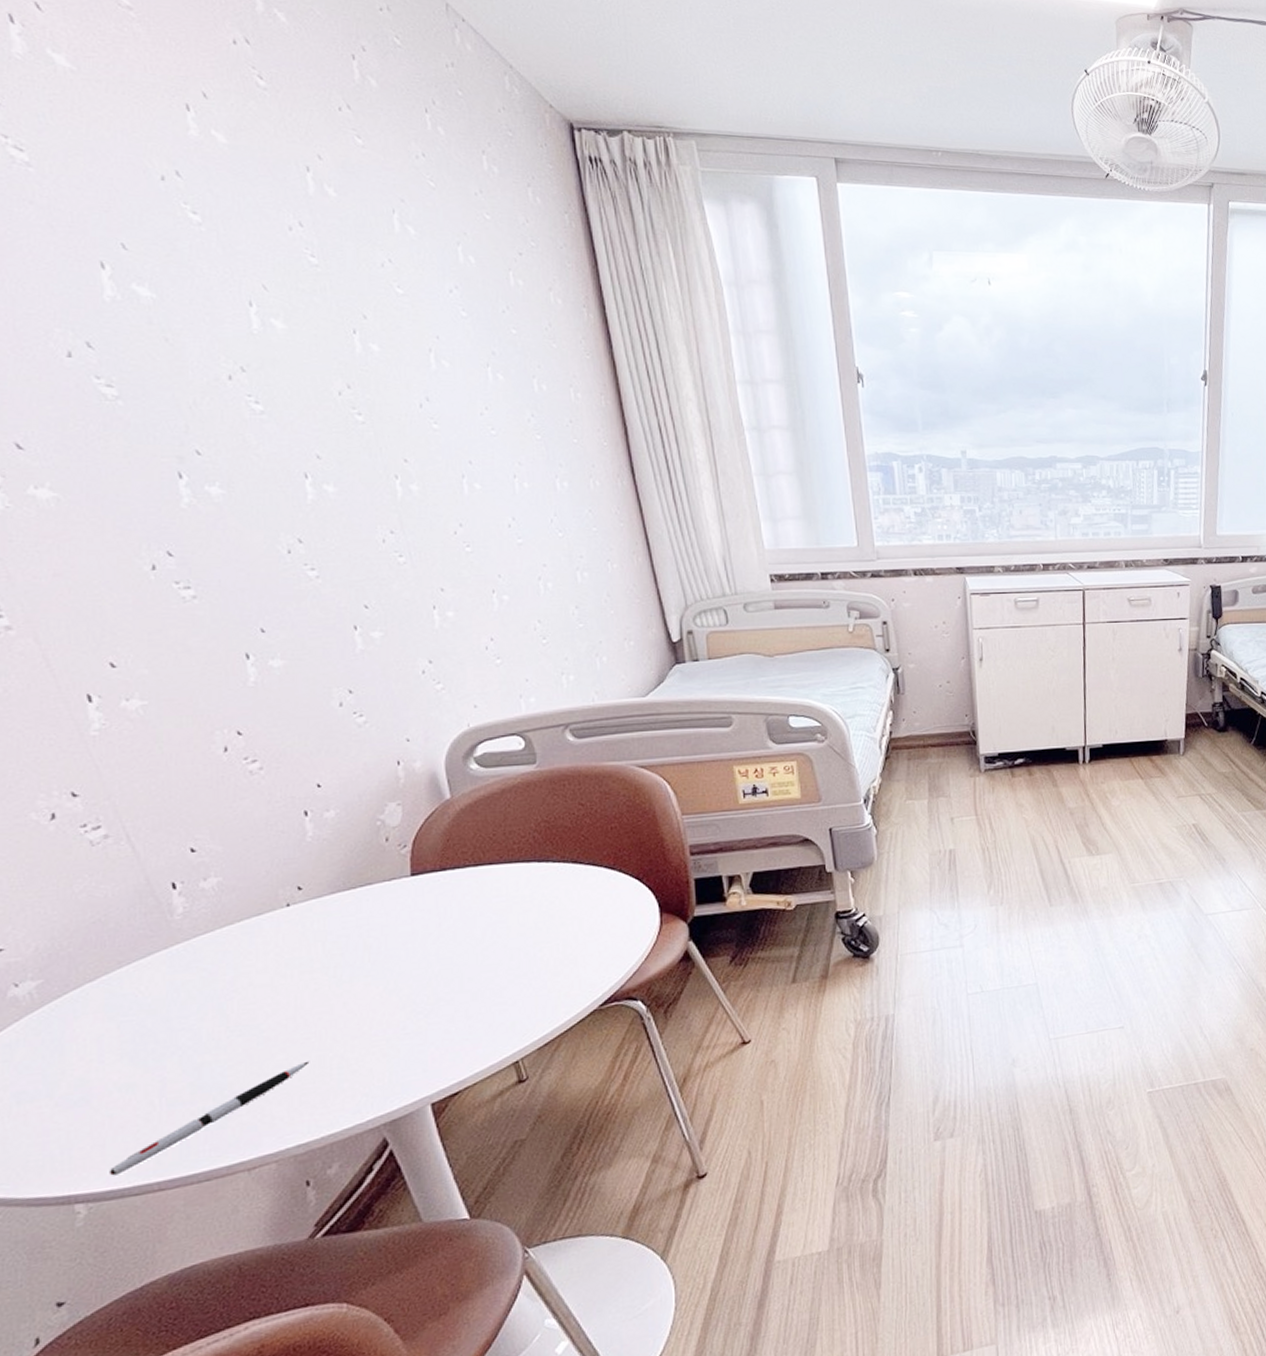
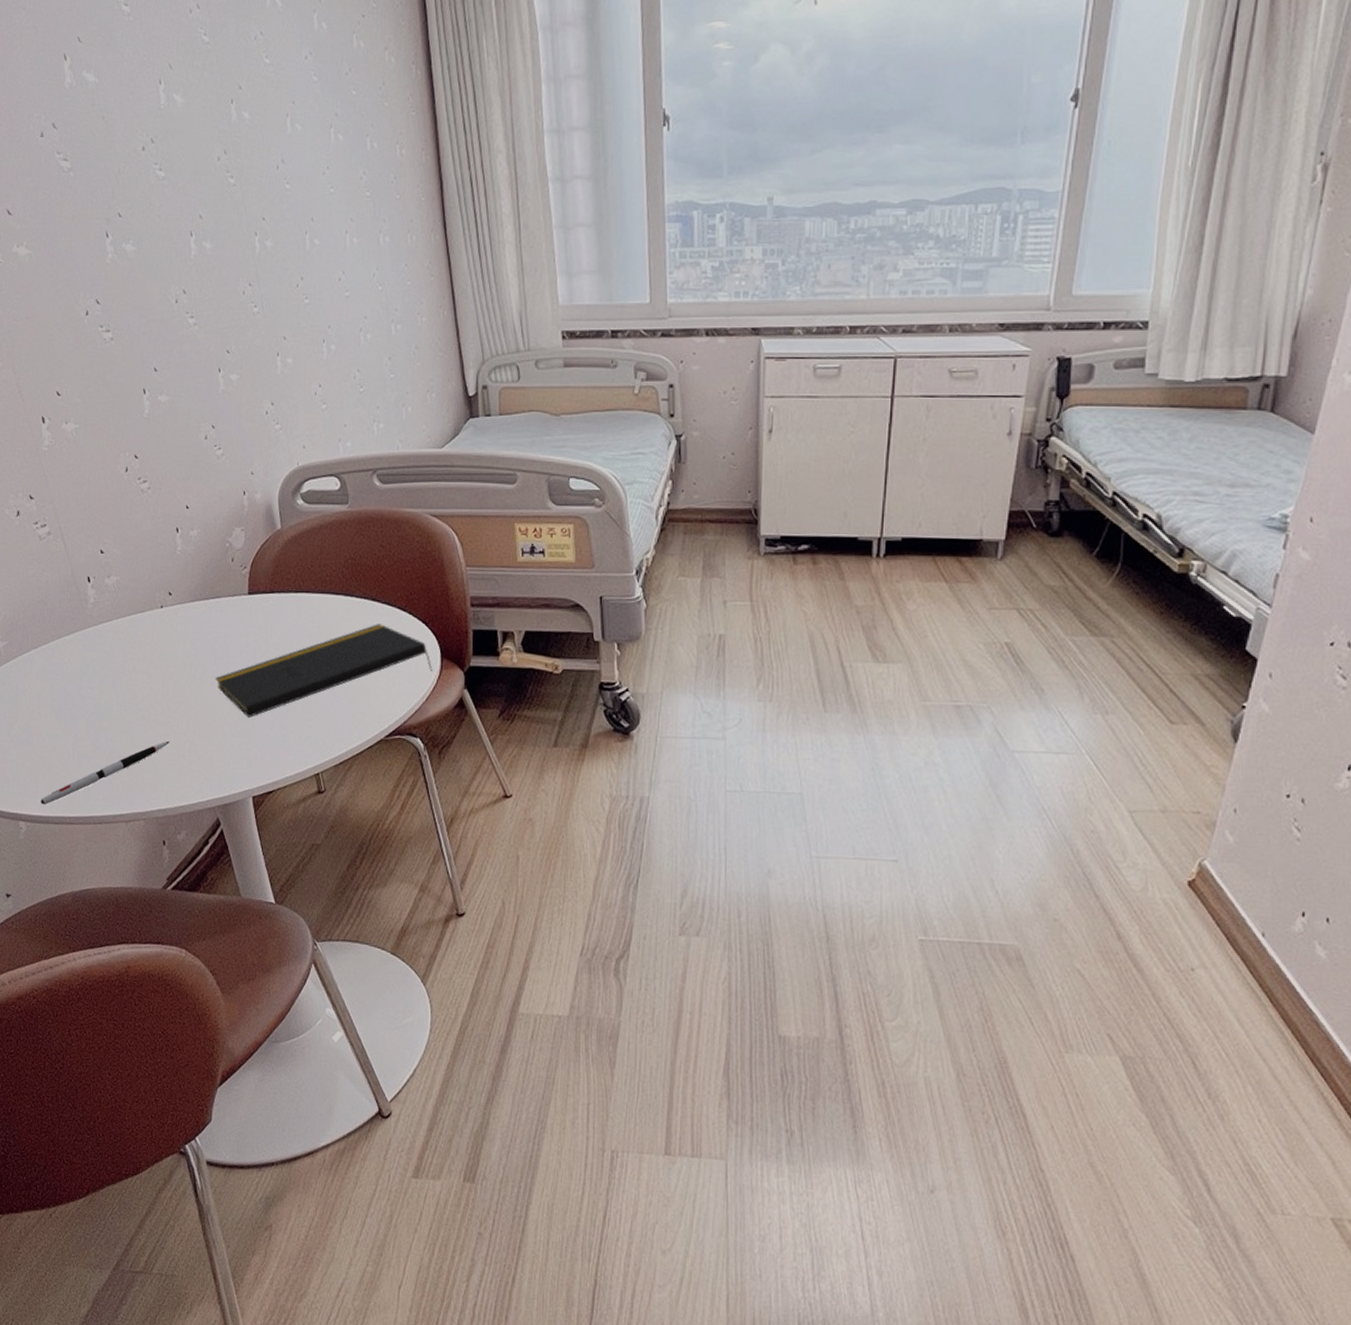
notepad: none [371,887,650,1016] -> present [215,624,432,719]

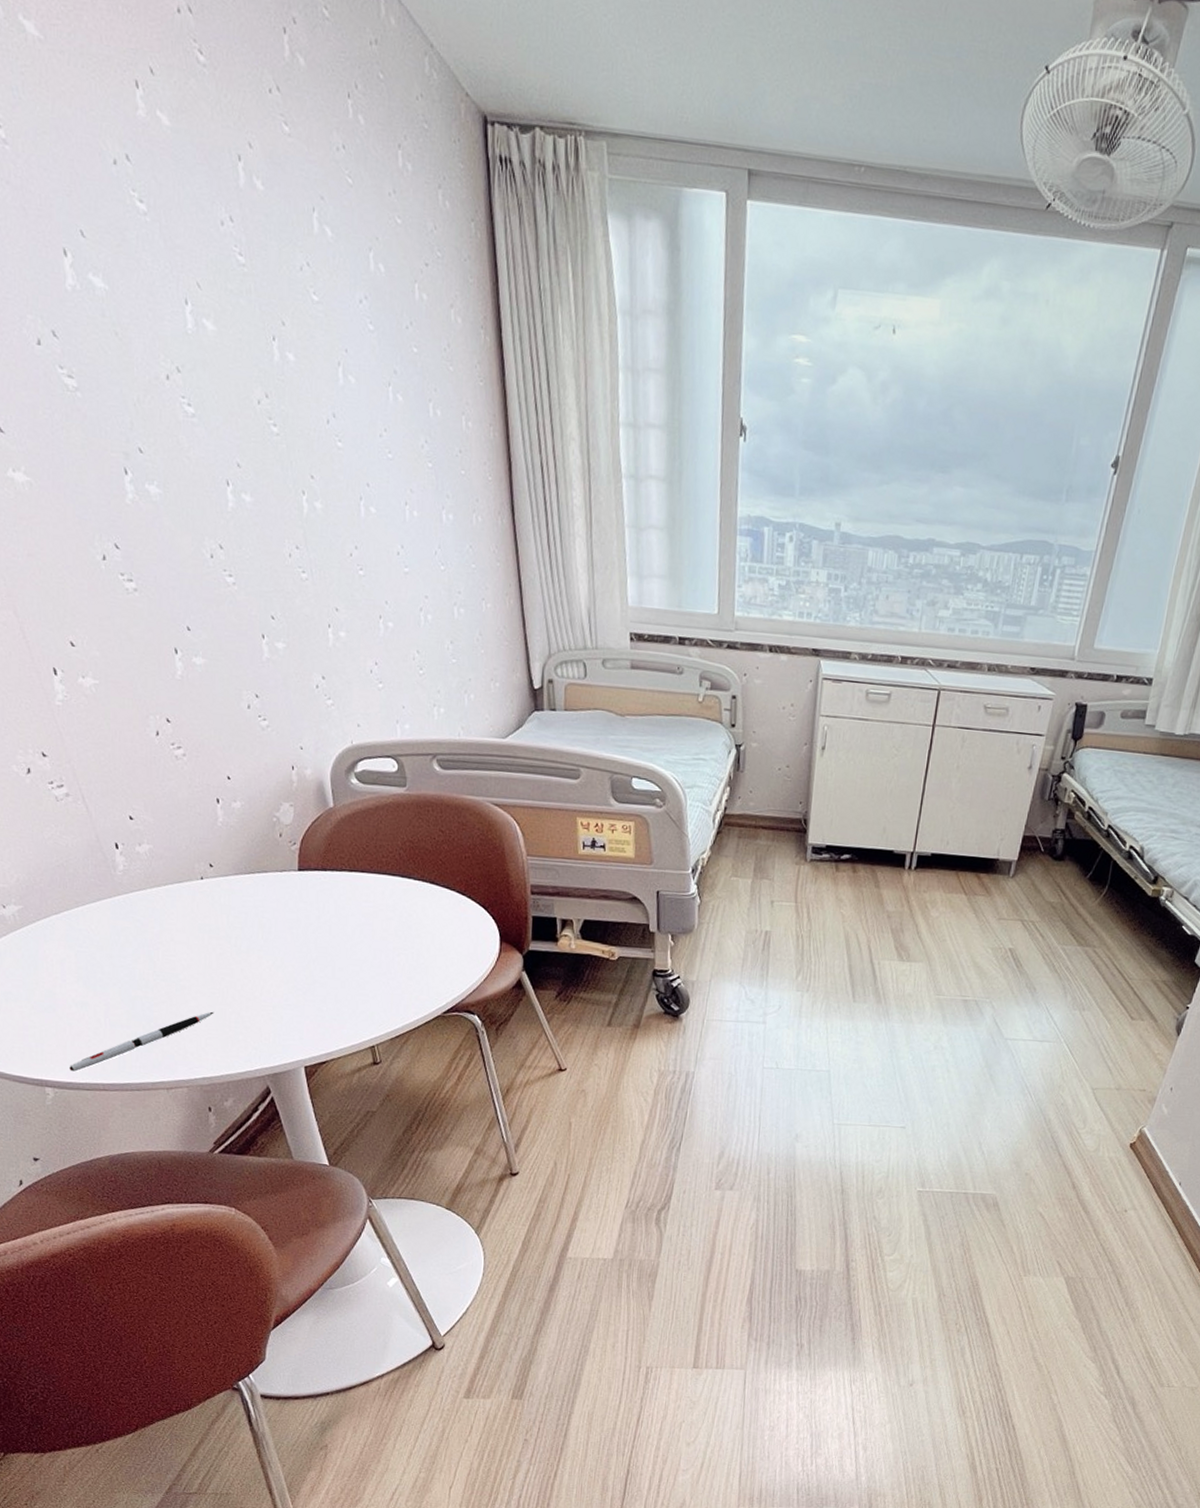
notepad: present [215,624,432,719] -> none [263,906,491,992]

